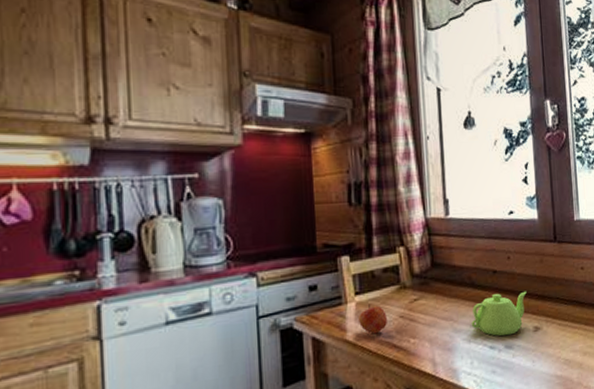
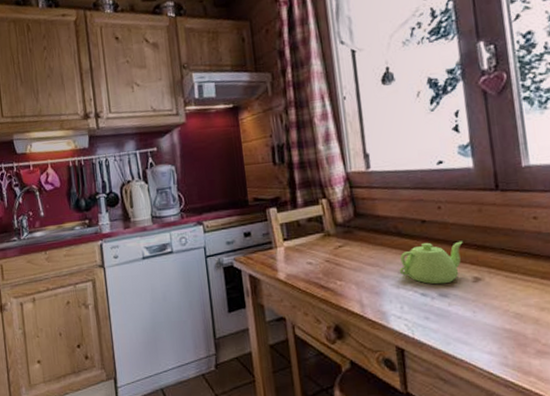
apple: present [359,304,388,334] -> none [288,249,315,275]

